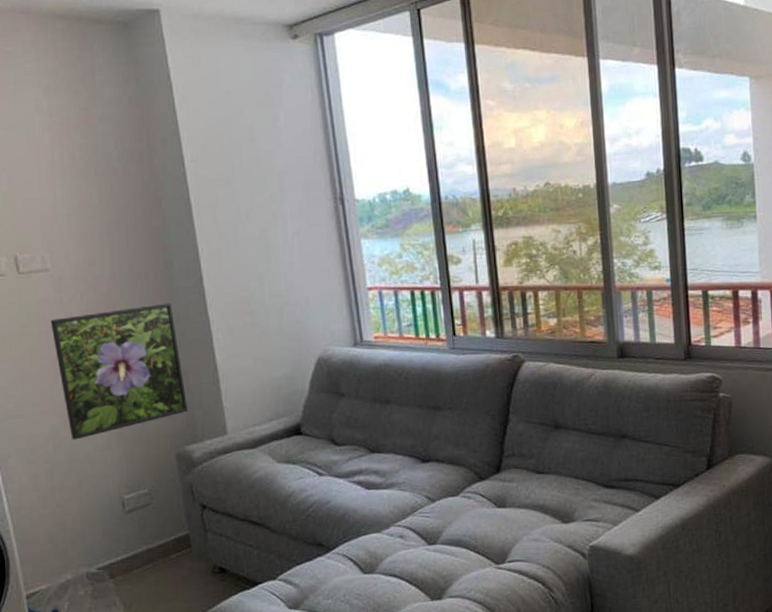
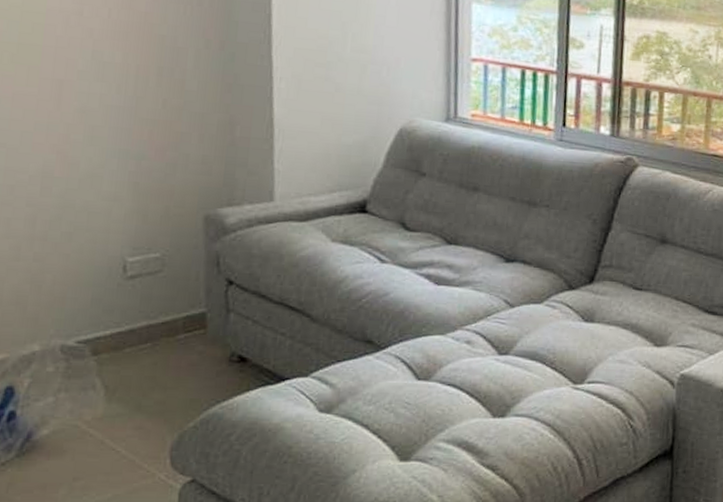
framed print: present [50,303,188,440] -> none [62,33,229,183]

